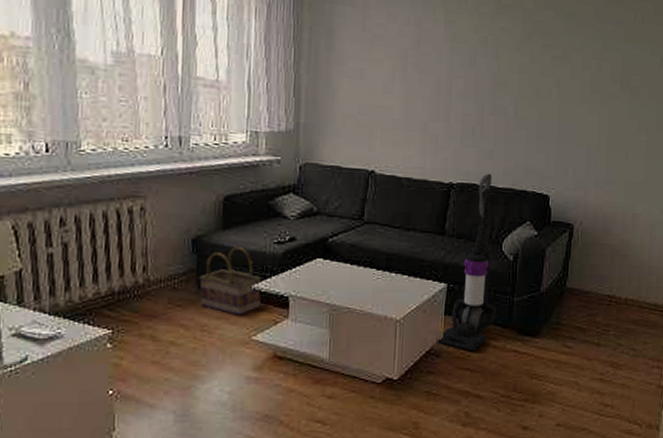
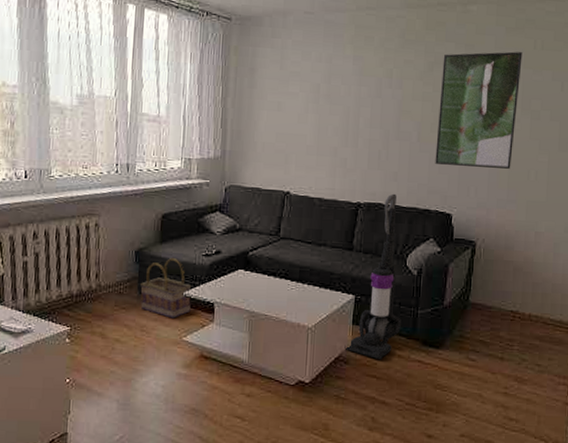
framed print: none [532,22,623,148] -> present [435,51,523,169]

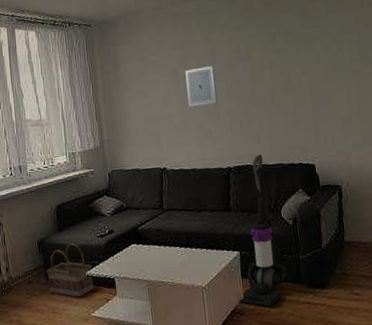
wall art: none [326,87,360,131] -> present [185,66,218,107]
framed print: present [435,51,523,169] -> none [282,10,361,122]

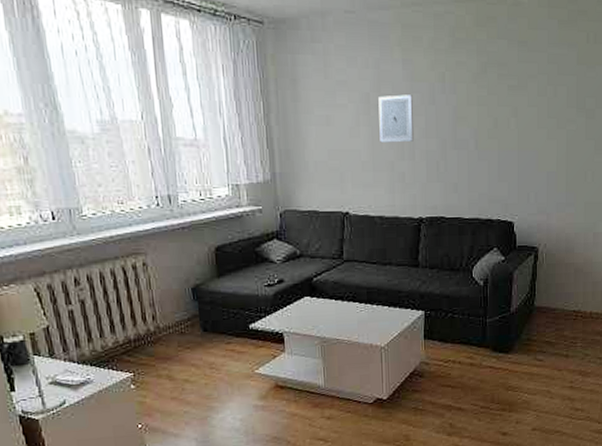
basket: present [47,243,94,298] -> none [202,292,259,353]
vacuum cleaner: present [238,154,286,307] -> none [418,205,471,370]

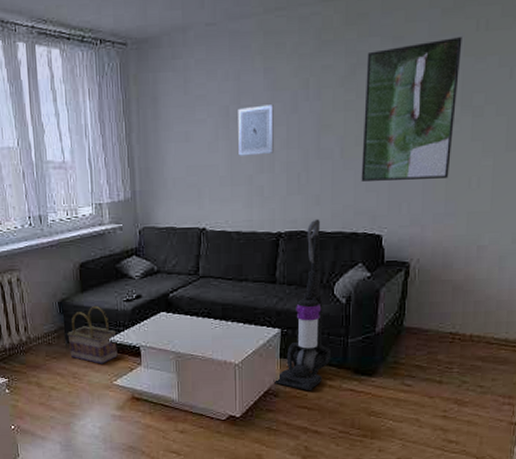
basket: none [202,292,259,353] -> present [67,306,118,364]
vacuum cleaner: none [418,205,471,370] -> present [273,219,331,391]
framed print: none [494,47,576,172] -> present [361,37,462,181]

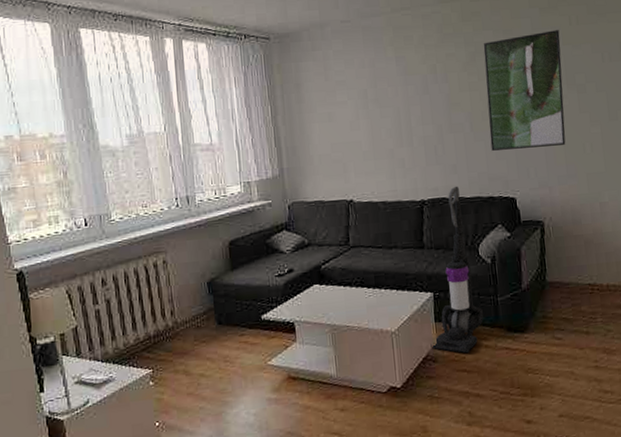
basket: present [67,306,118,364] -> none [217,283,271,345]
wall art: present [238,105,274,156] -> none [375,87,411,133]

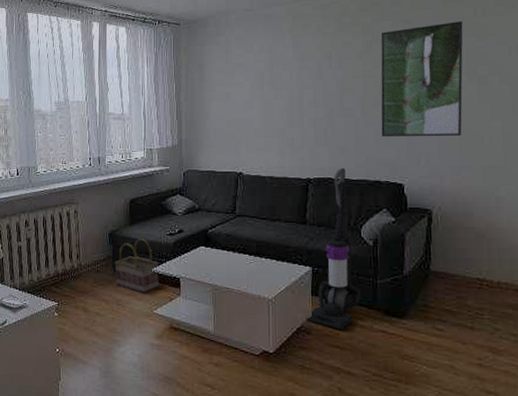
basket: none [217,283,271,345] -> present [115,238,159,293]

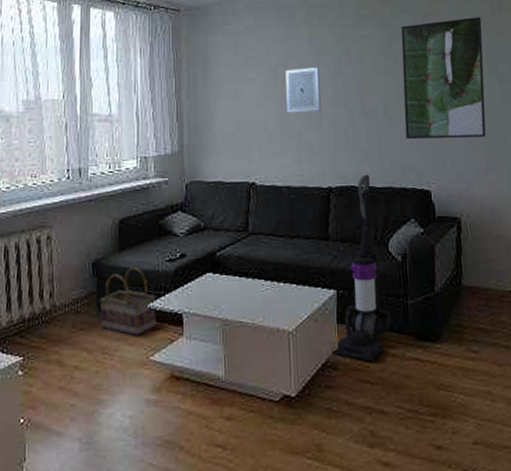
wall art: none [271,72,302,113] -> present [285,67,321,113]

